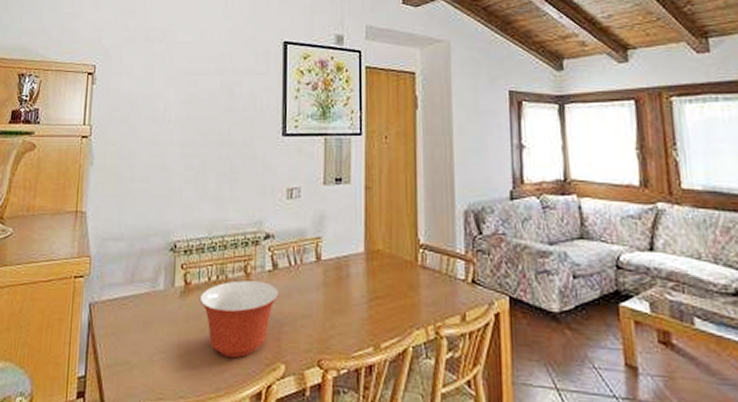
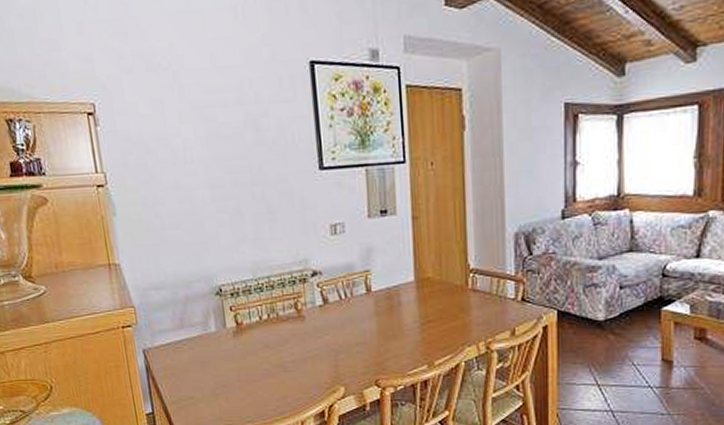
mixing bowl: present [199,280,279,359] -> none [253,316,332,386]

